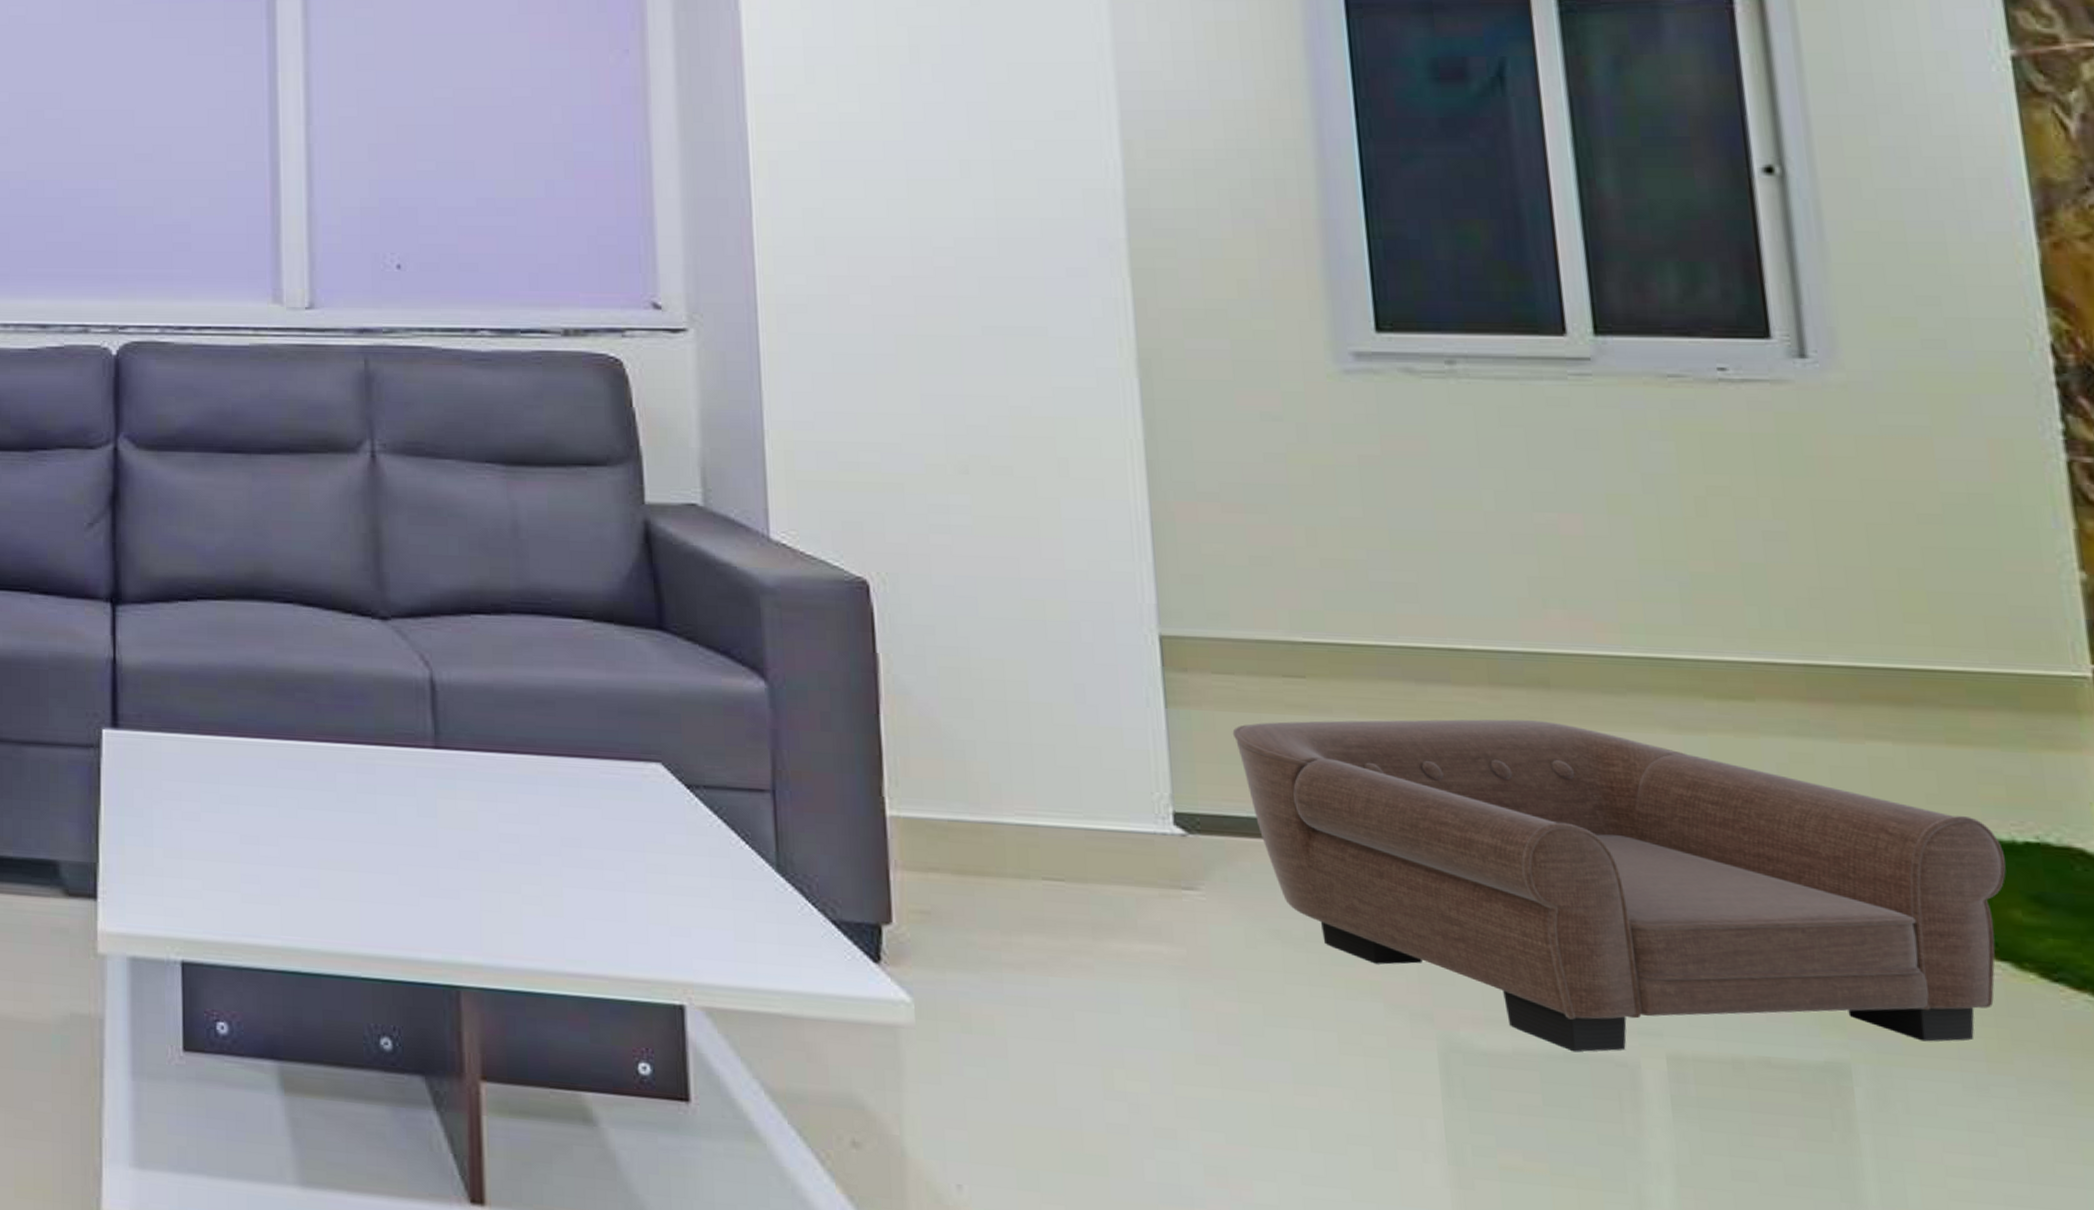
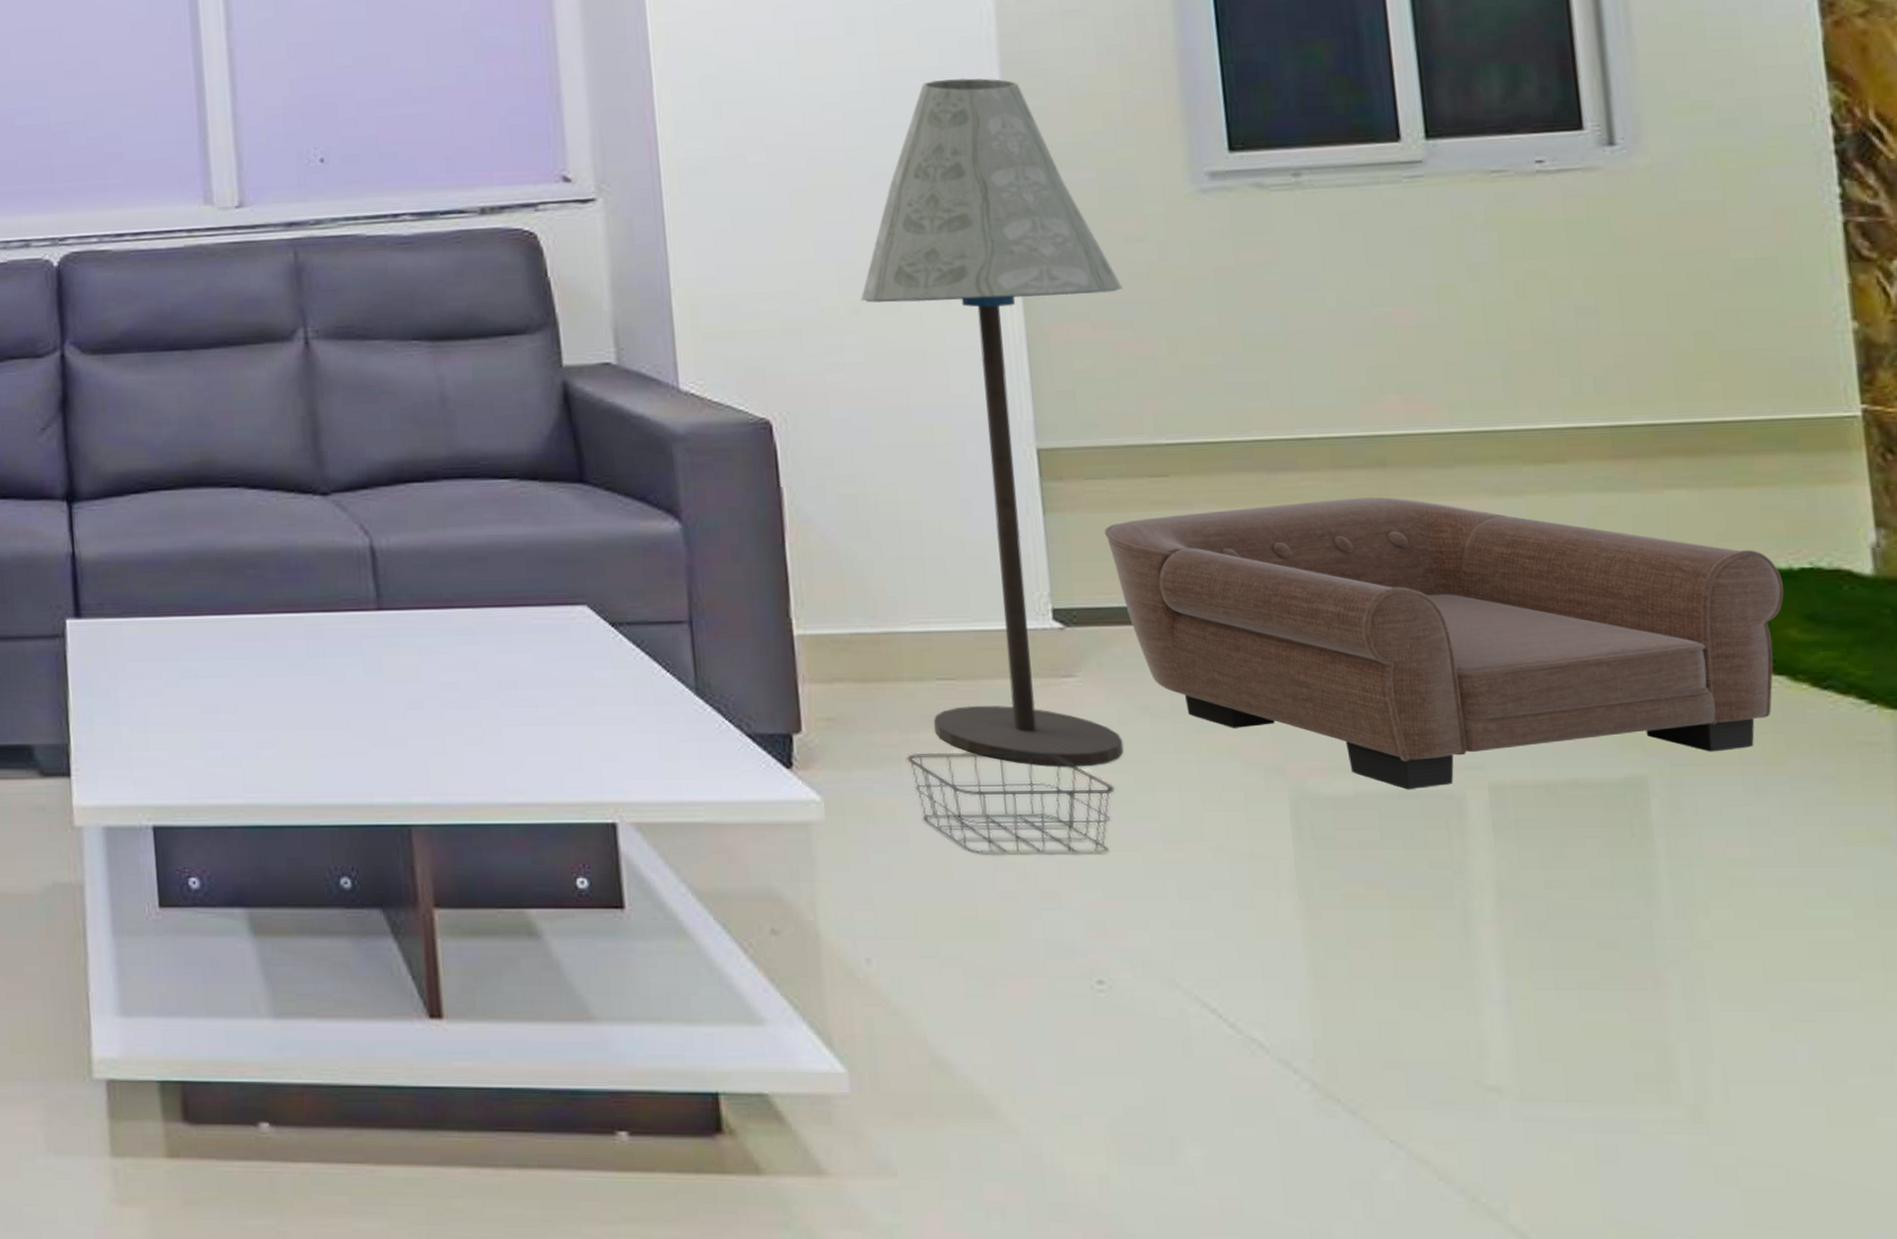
floor lamp: none [969,231,1257,991] -> present [861,78,1124,766]
basket: none [1008,959,1241,1091] -> present [907,752,1115,854]

